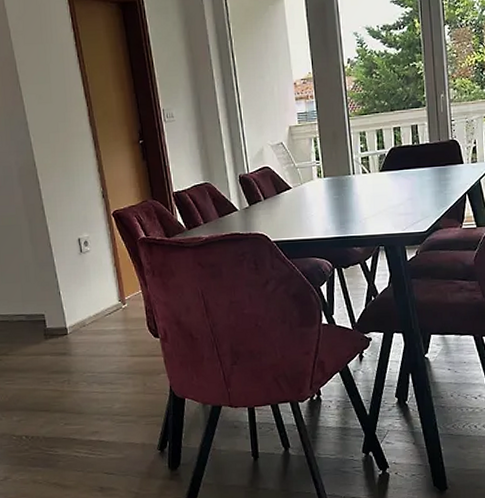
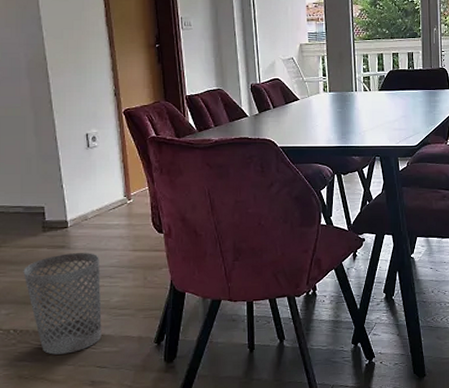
wastebasket: none [30,359,107,461] -> present [23,253,102,355]

